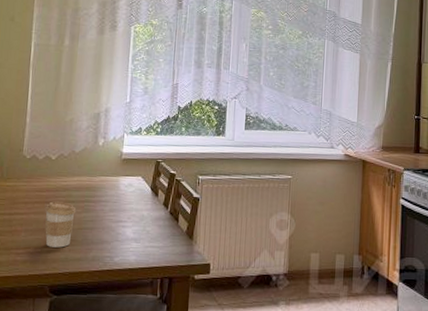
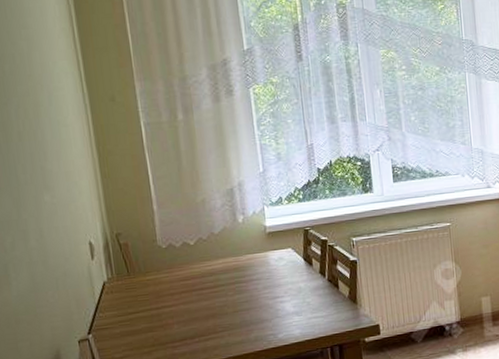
coffee cup: present [45,201,77,248] -> none [194,287,228,335]

